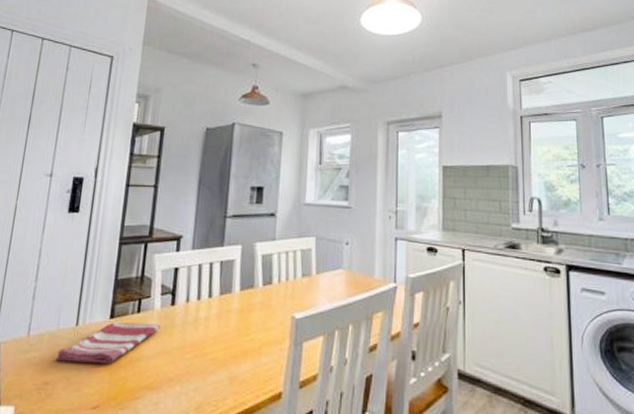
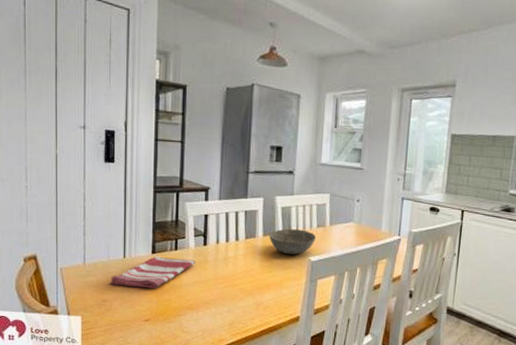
bowl: none [247,280,300,312] -> present [269,229,316,255]

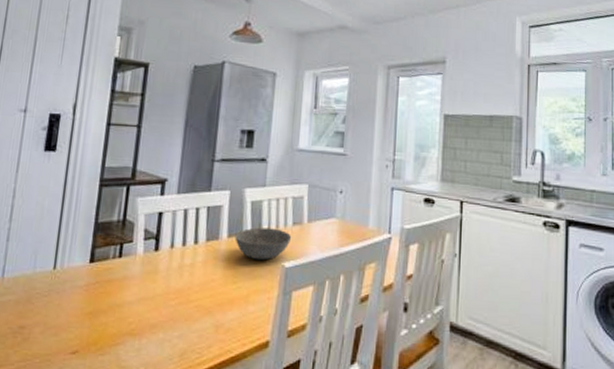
dish towel: present [110,256,196,289] -> none [31,265,143,310]

